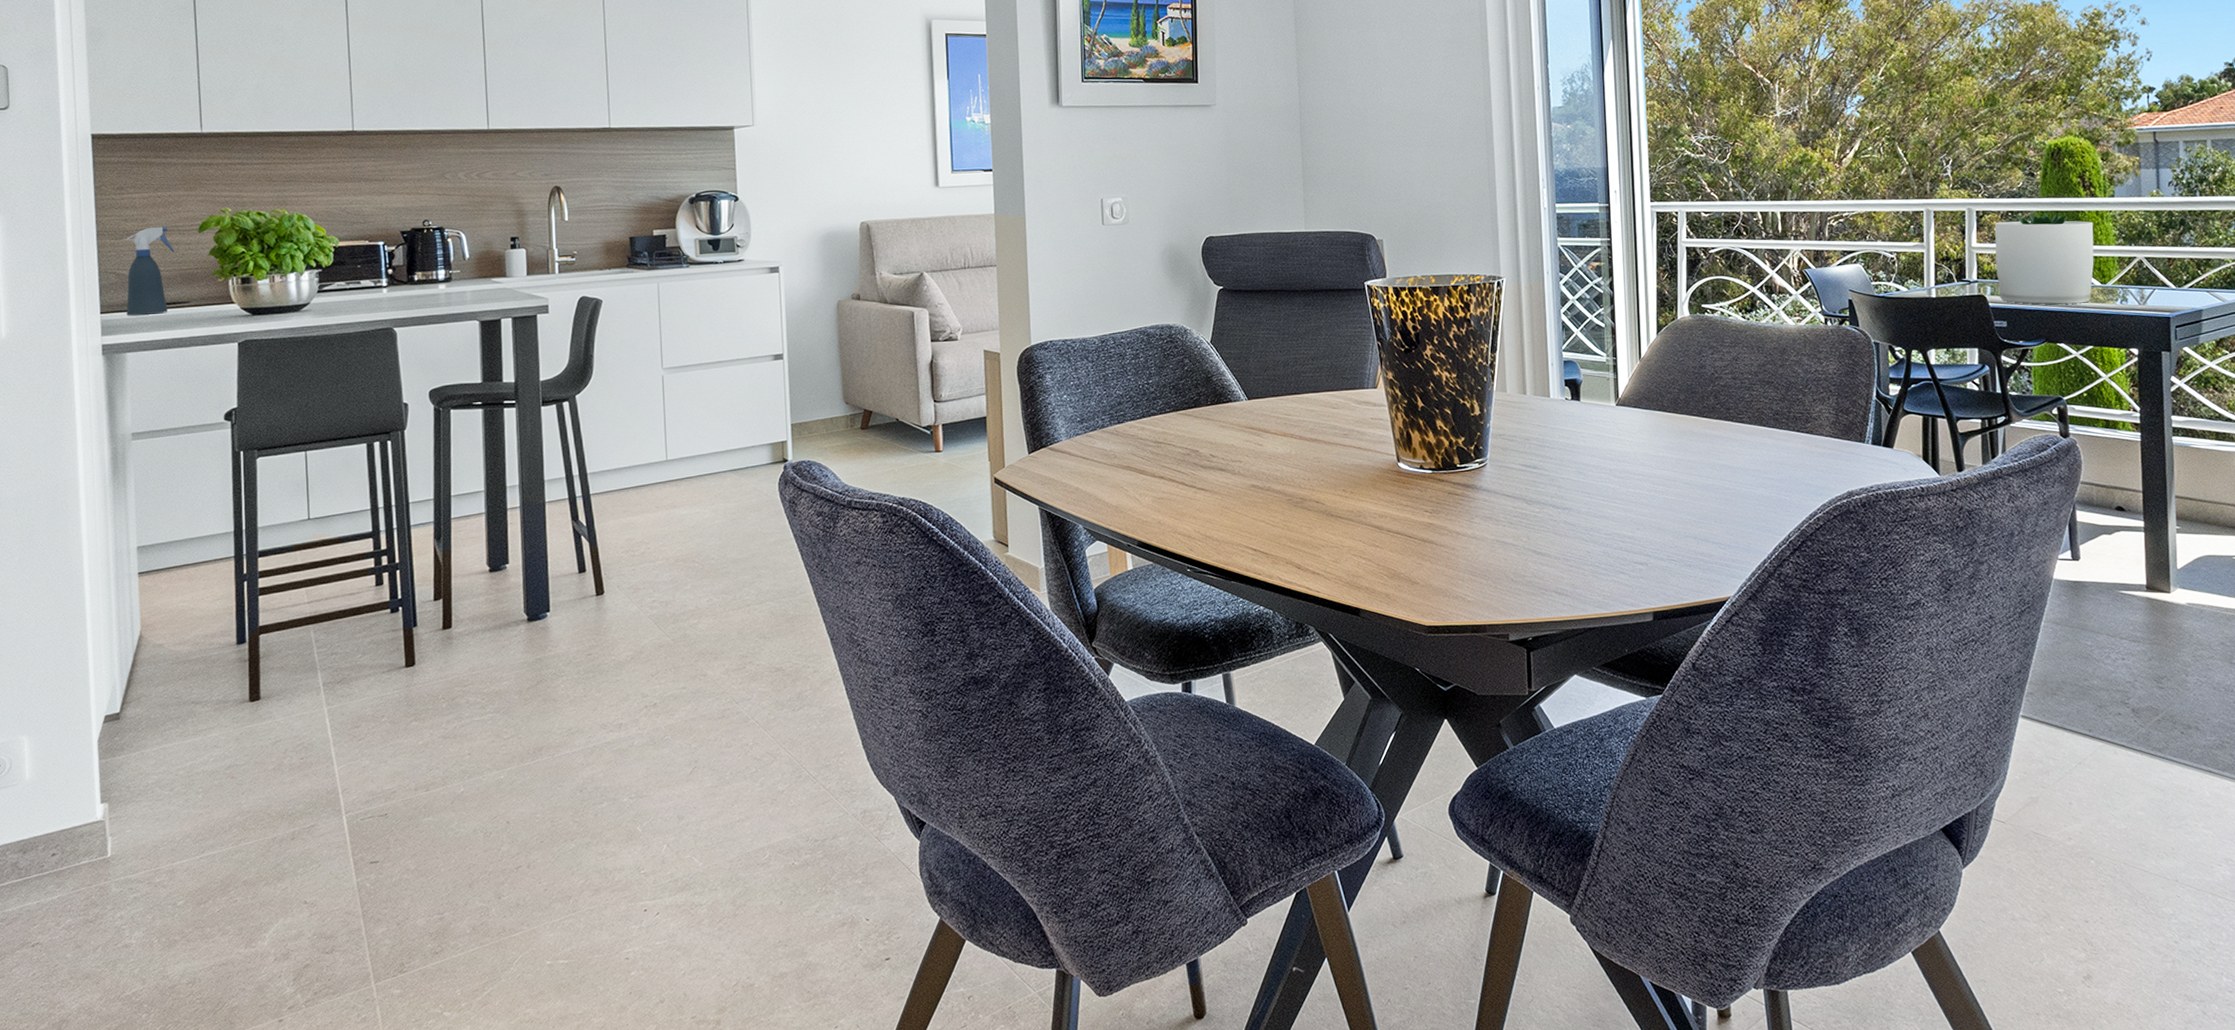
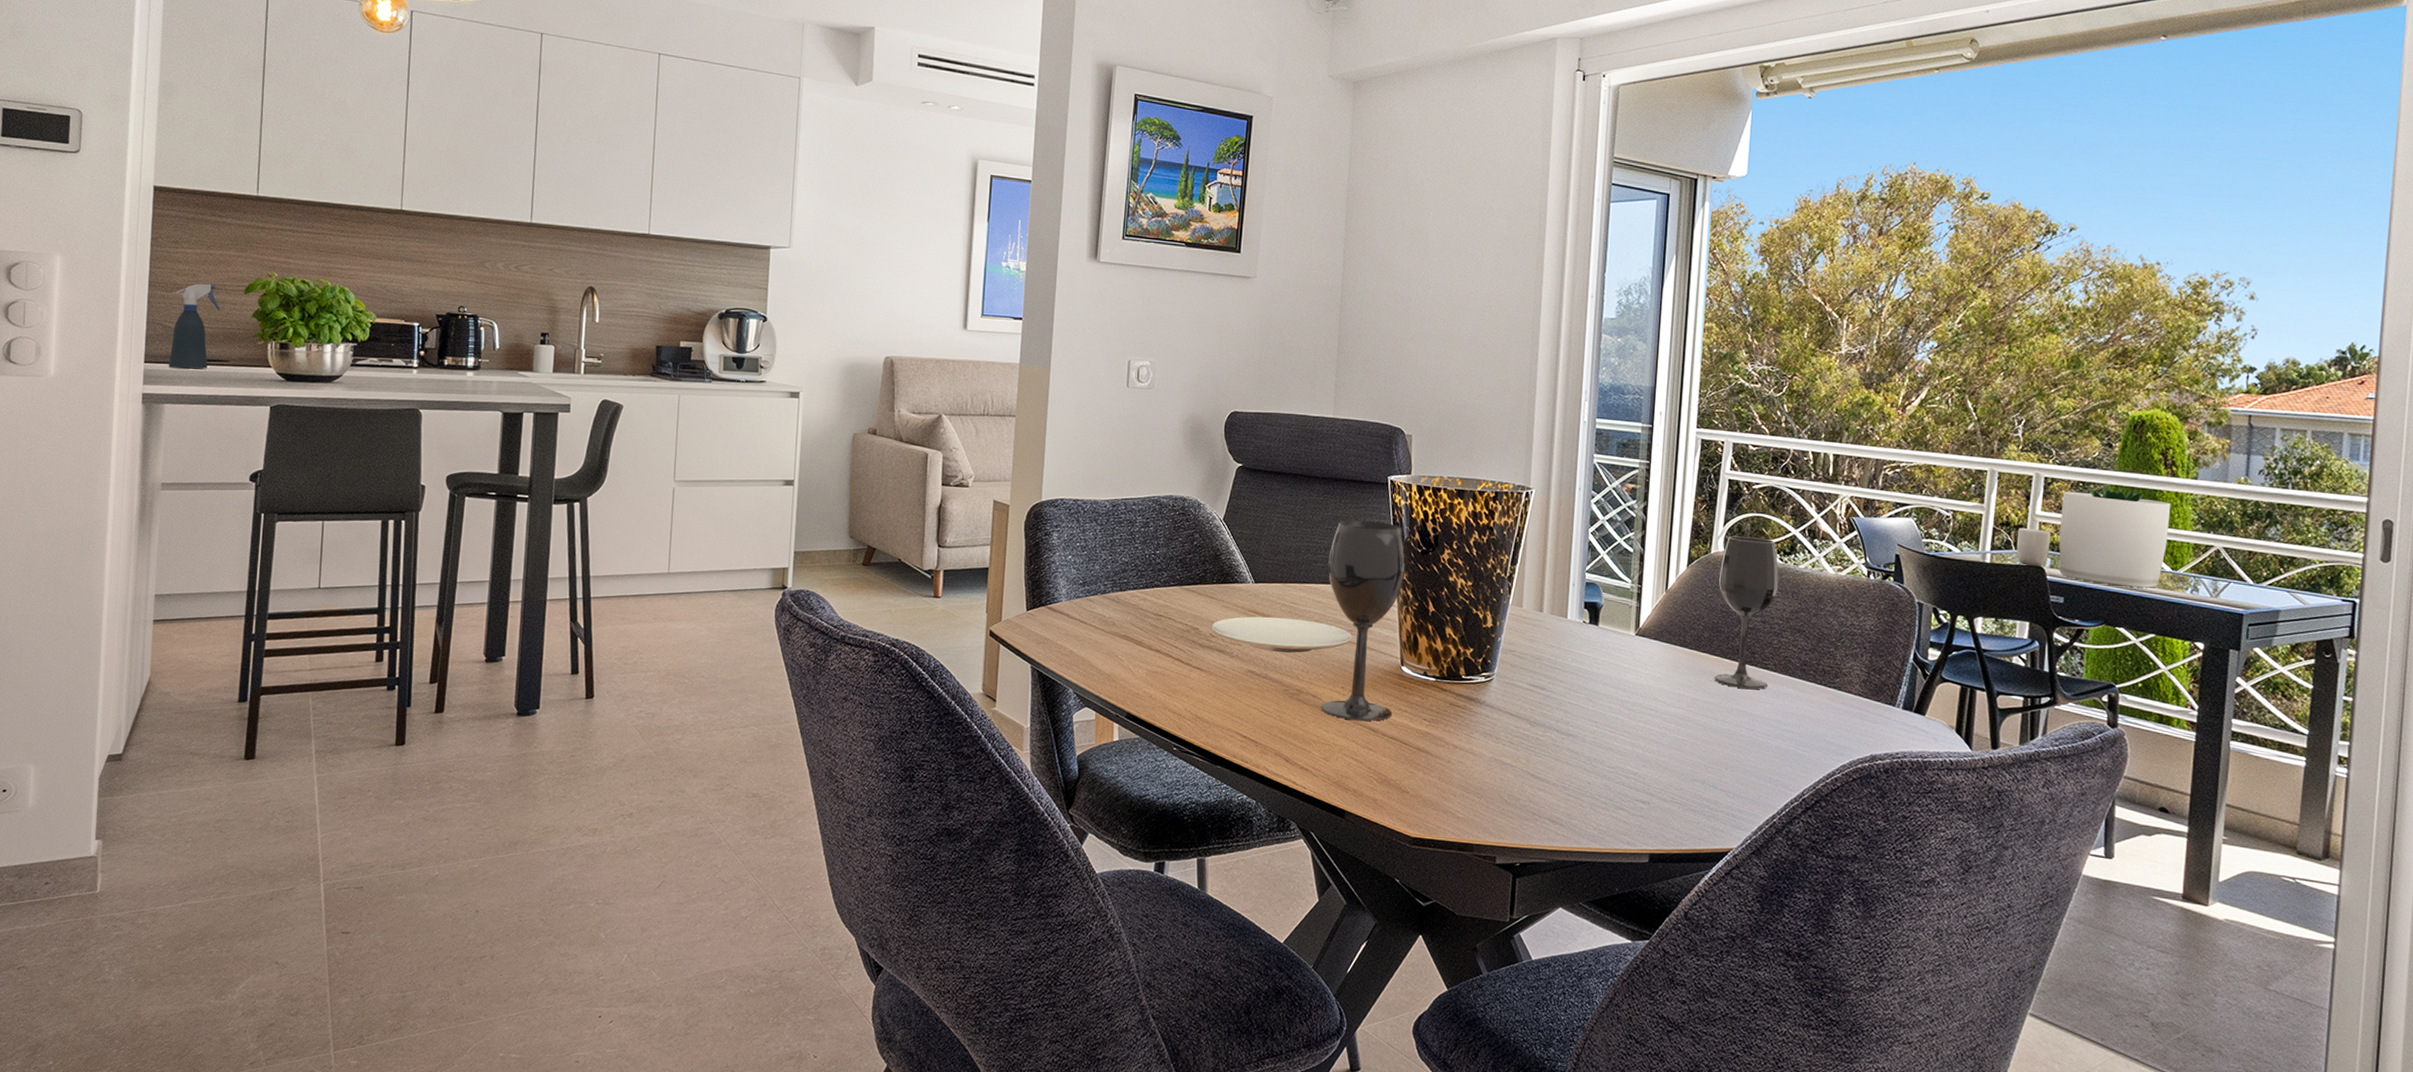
plate: none [1210,429,1348,465] -> present [1211,616,1352,653]
wine glass: none [1316,327,1395,521] -> present [1321,520,1406,721]
wine glass: none [1687,299,1746,444] -> present [1714,536,1779,690]
cup: none [1957,260,1989,297] -> present [2016,528,2051,567]

